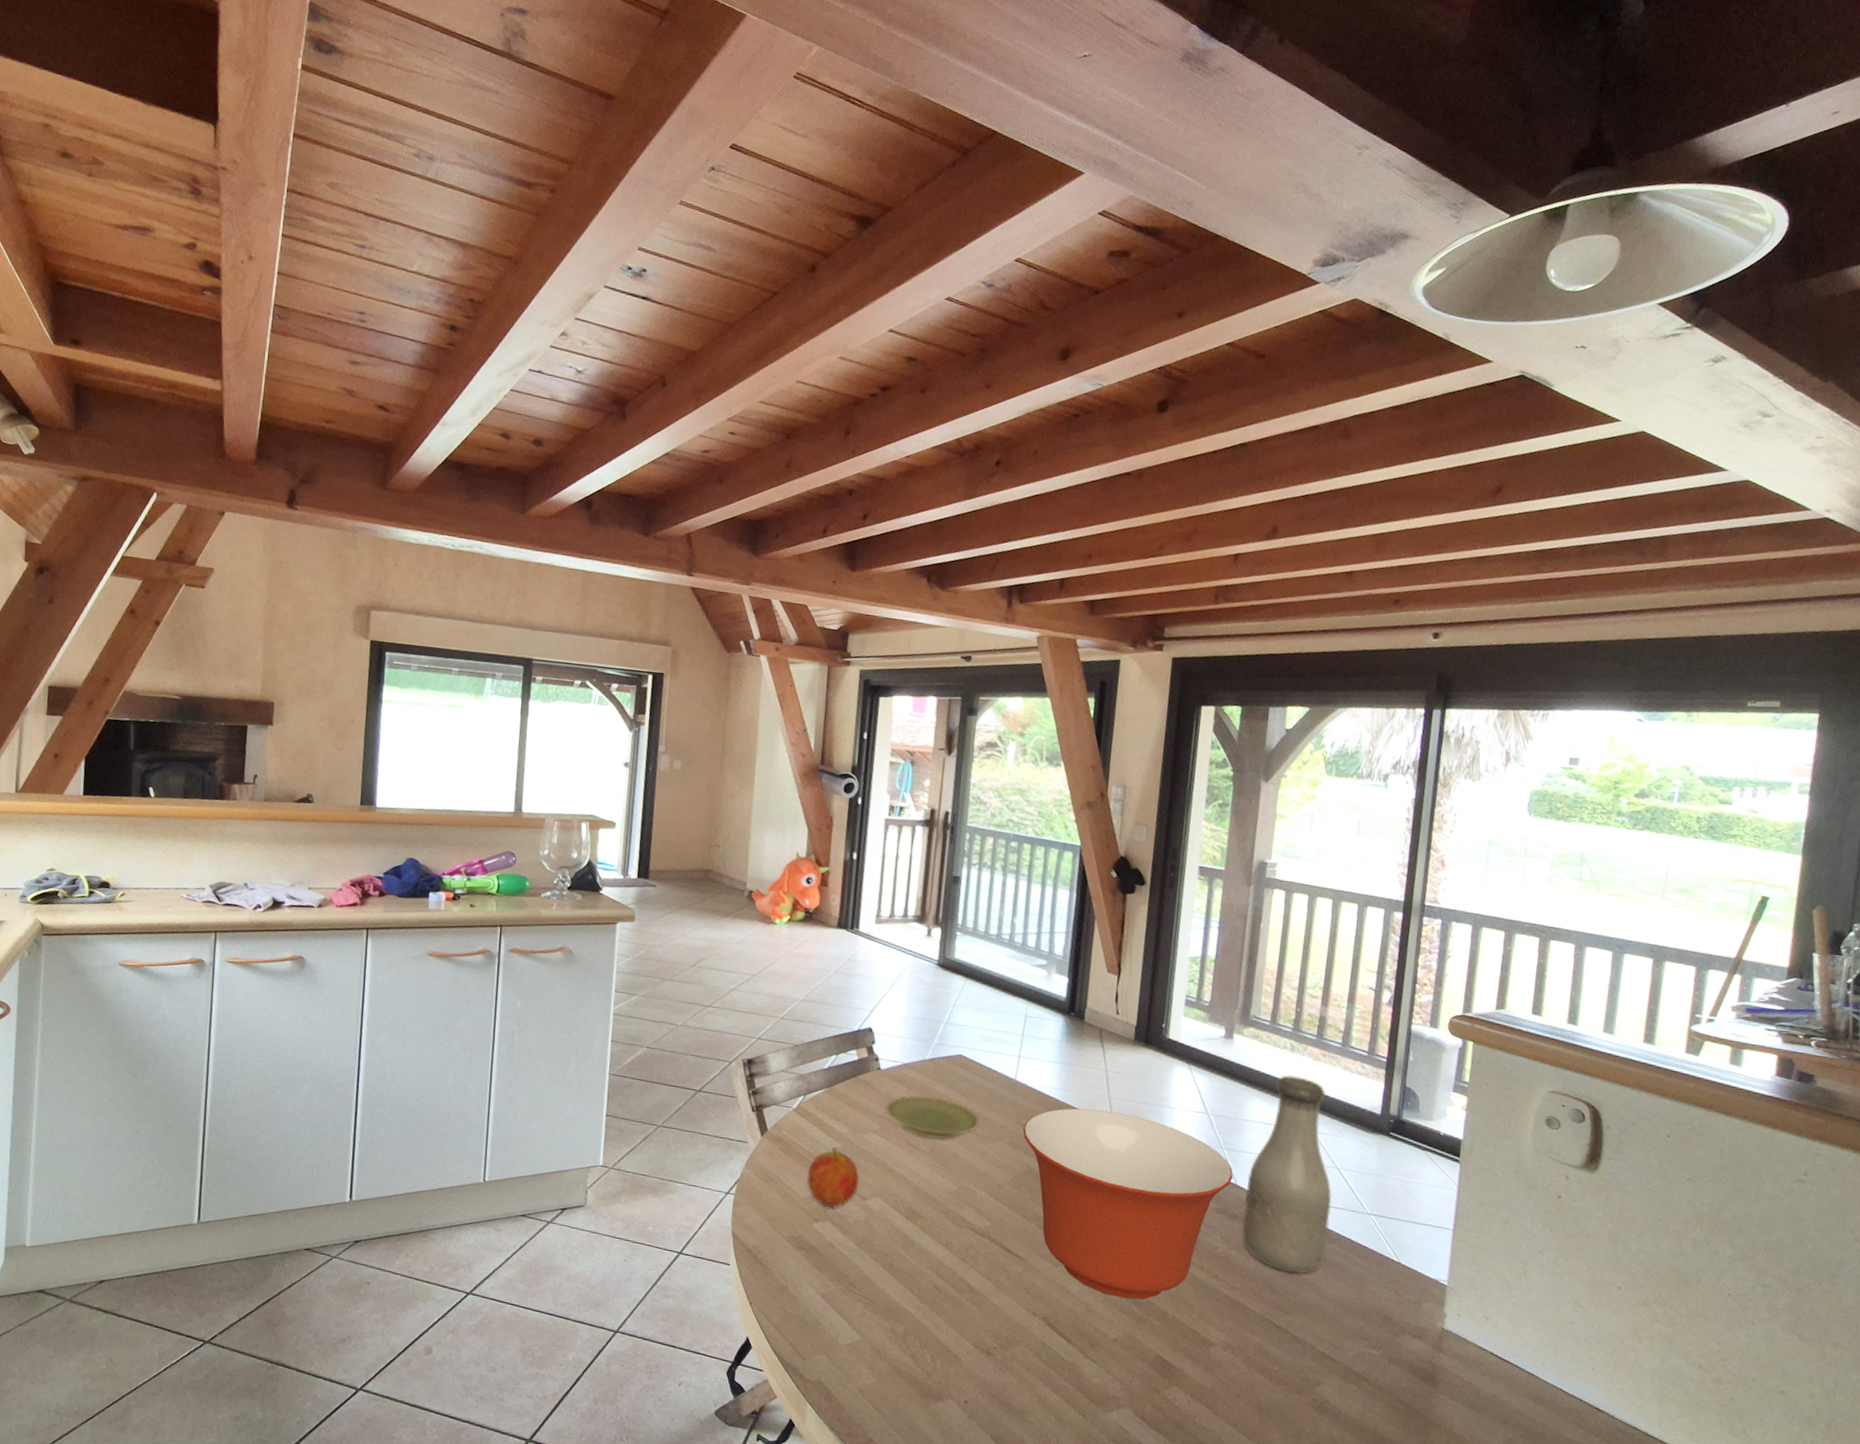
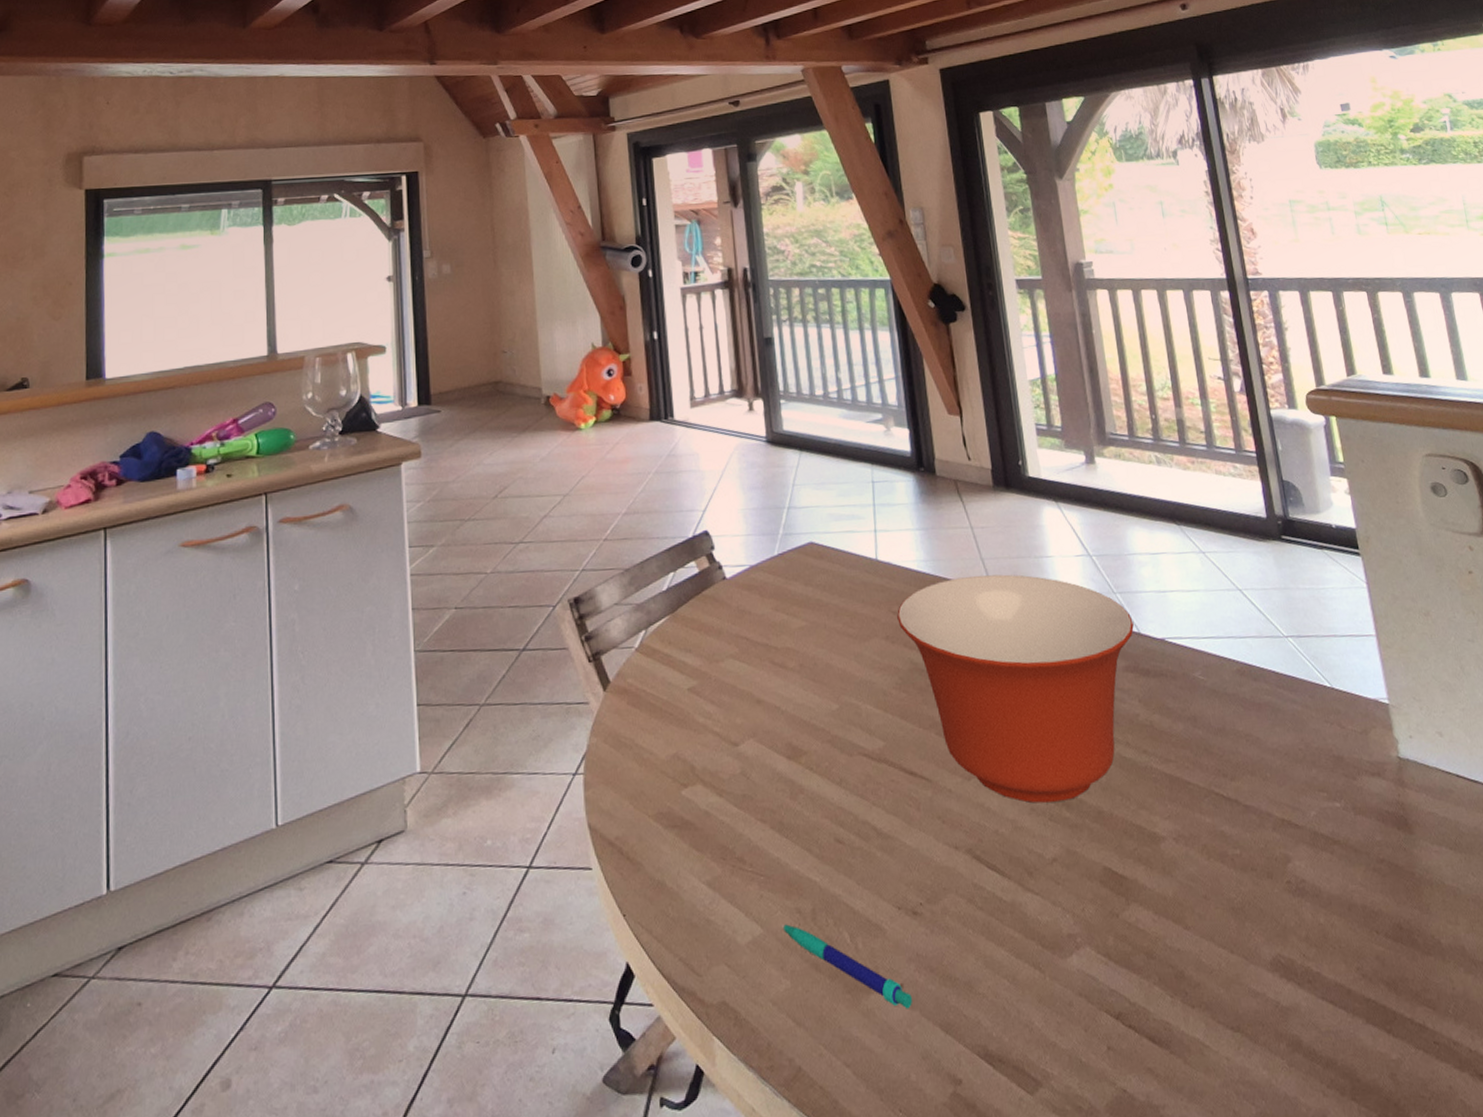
fruit: present [807,1147,860,1209] -> none [665,687,726,766]
pen: none [876,1337,973,1419] -> present [780,924,912,1009]
plate: present [884,1095,981,1139] -> none [739,599,849,651]
bottle: present [1241,1075,1332,1274] -> none [1149,491,1255,728]

